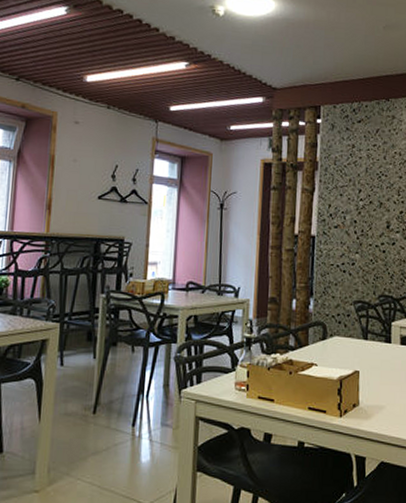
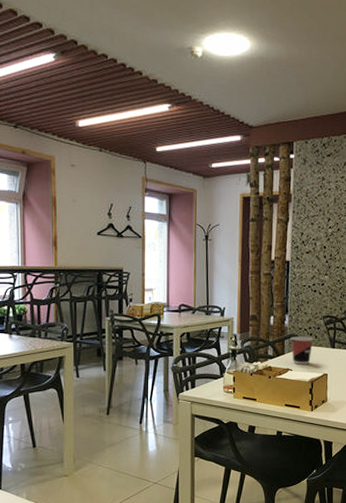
cup: none [316,324,342,359] -> present [291,336,313,365]

